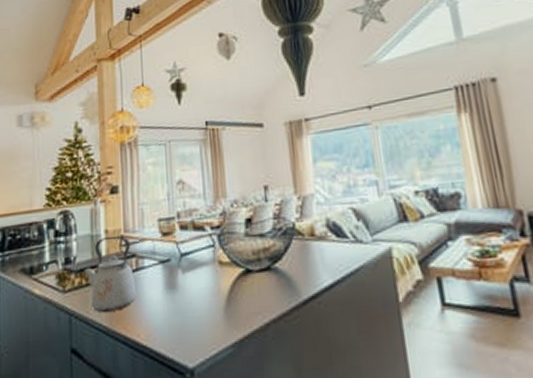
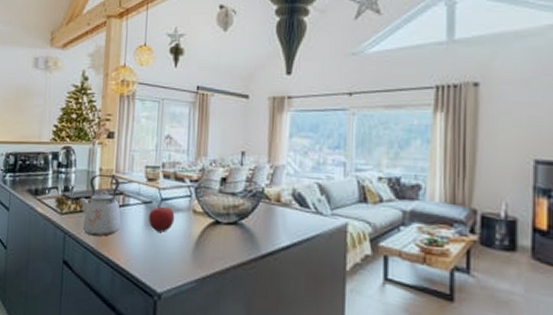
fruit: none [168,262,199,294] -> present [149,205,175,232]

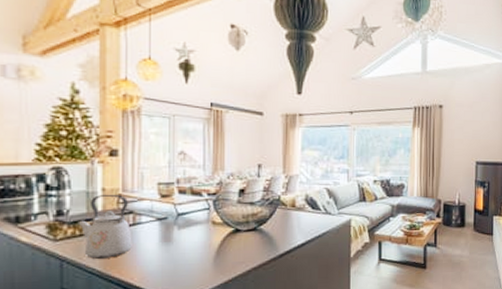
fruit: present [149,205,175,232] -> none [165,220,193,246]

